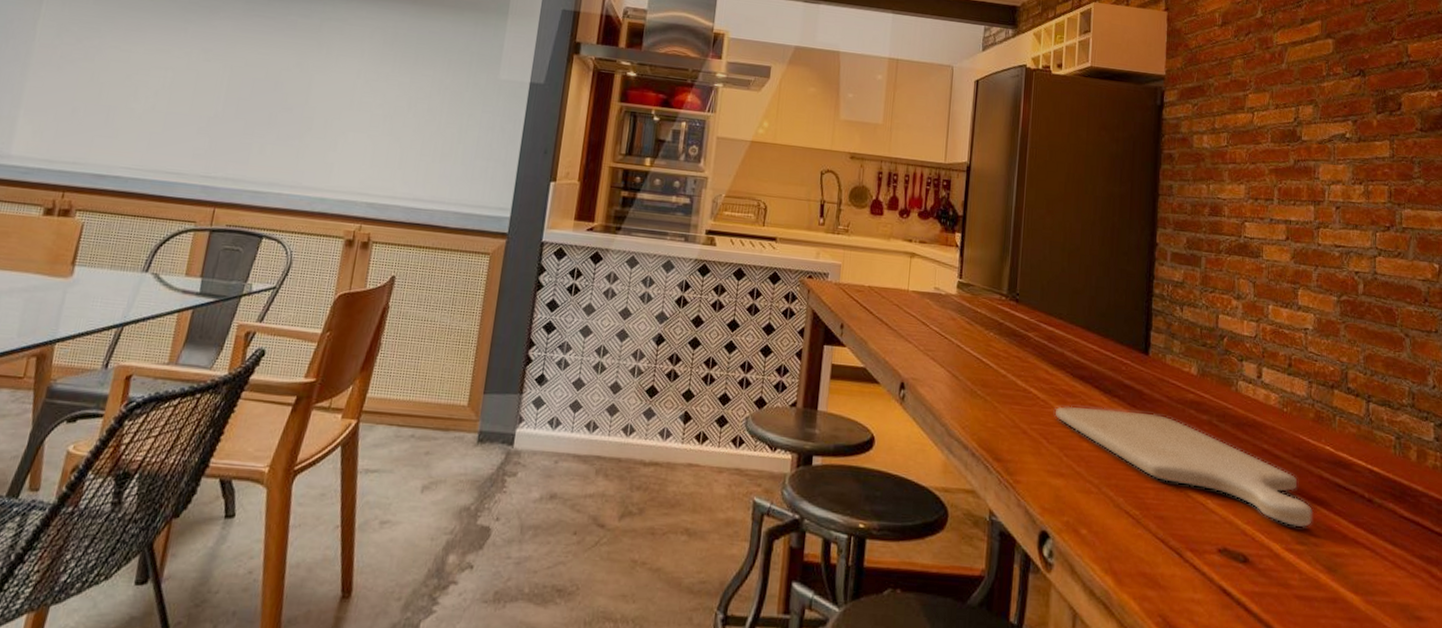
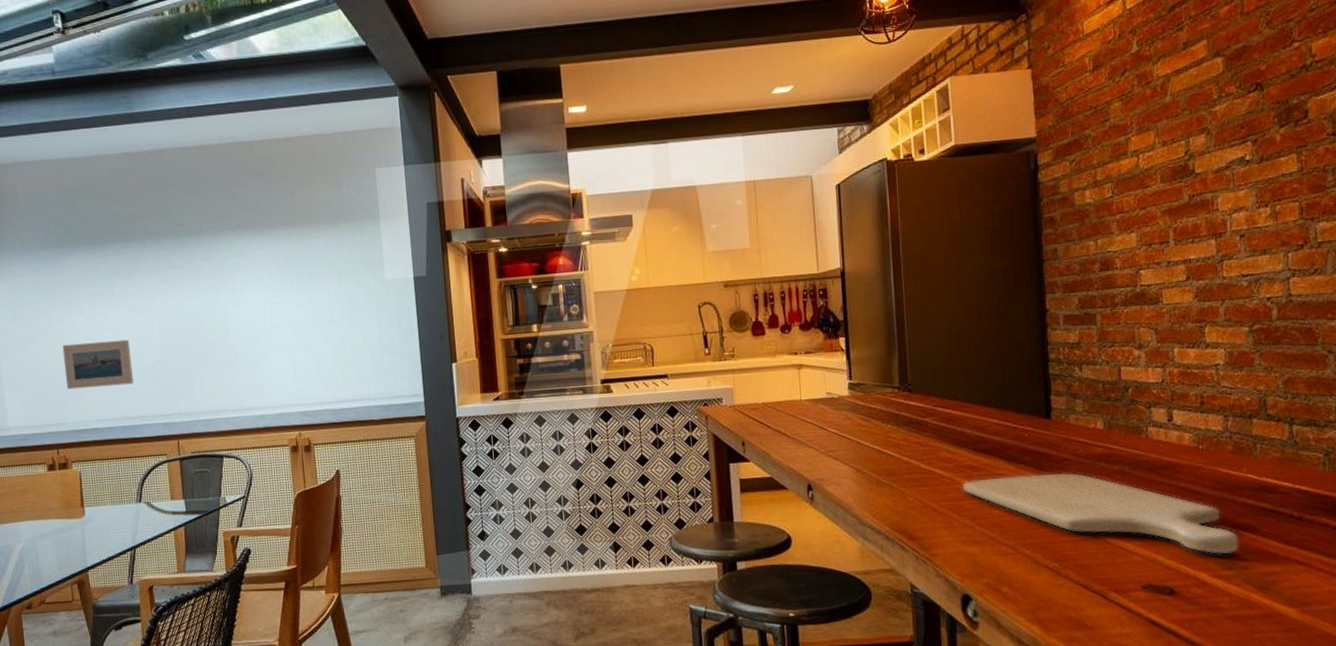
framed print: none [97,75,190,135] -> present [62,339,134,390]

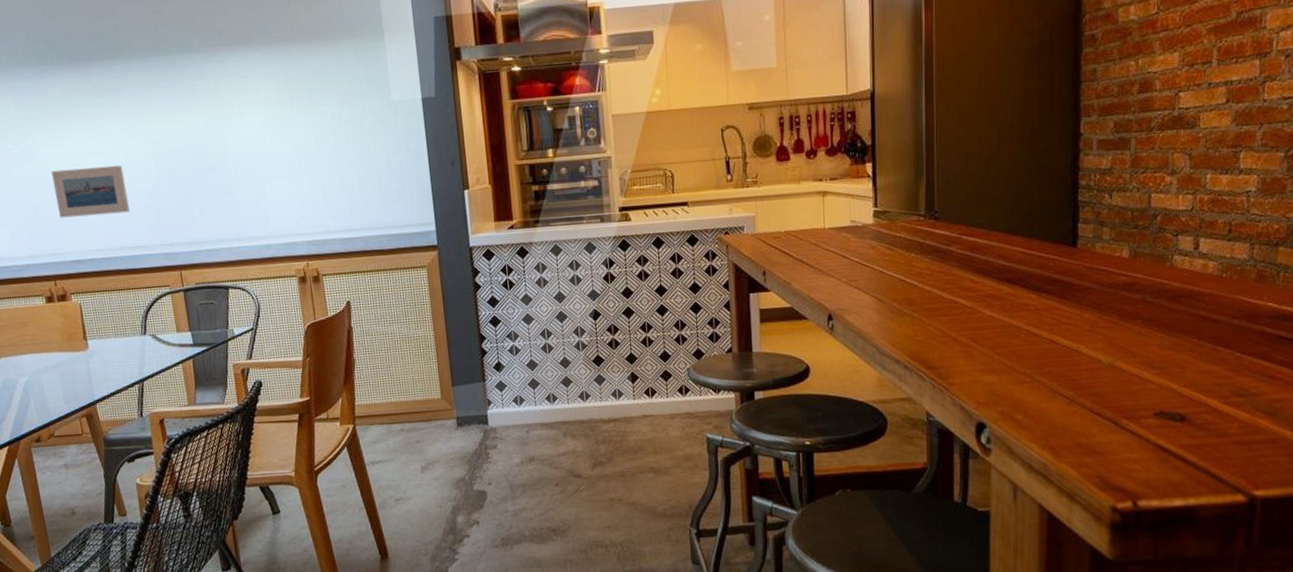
chopping board: present [962,472,1239,555] -> none [983,301,1253,383]

